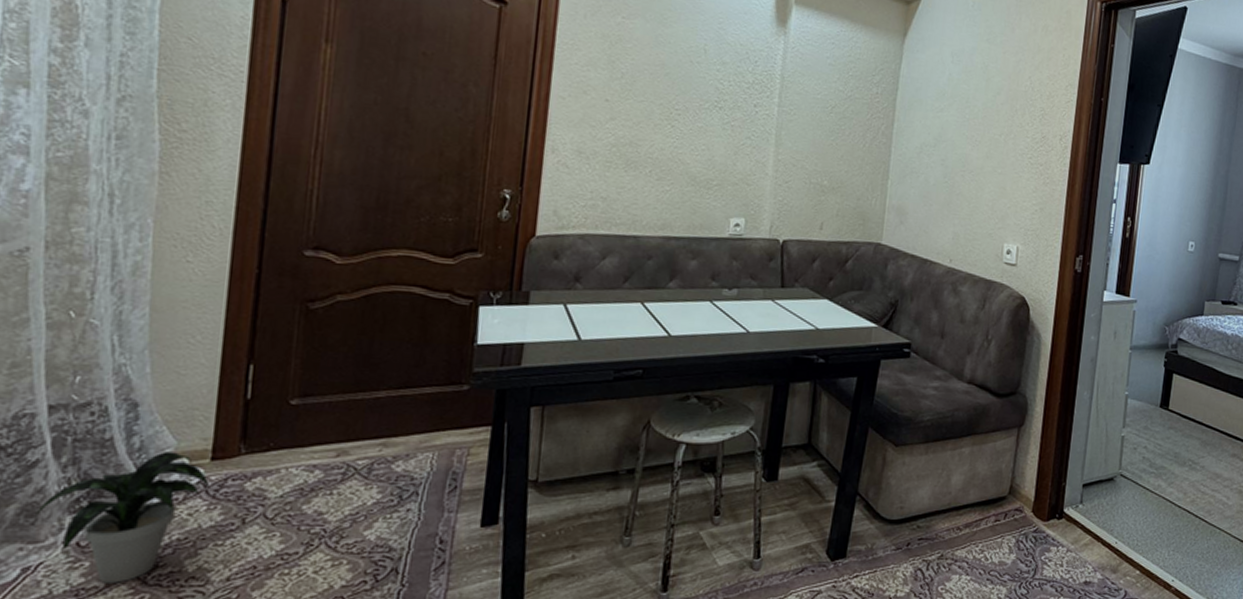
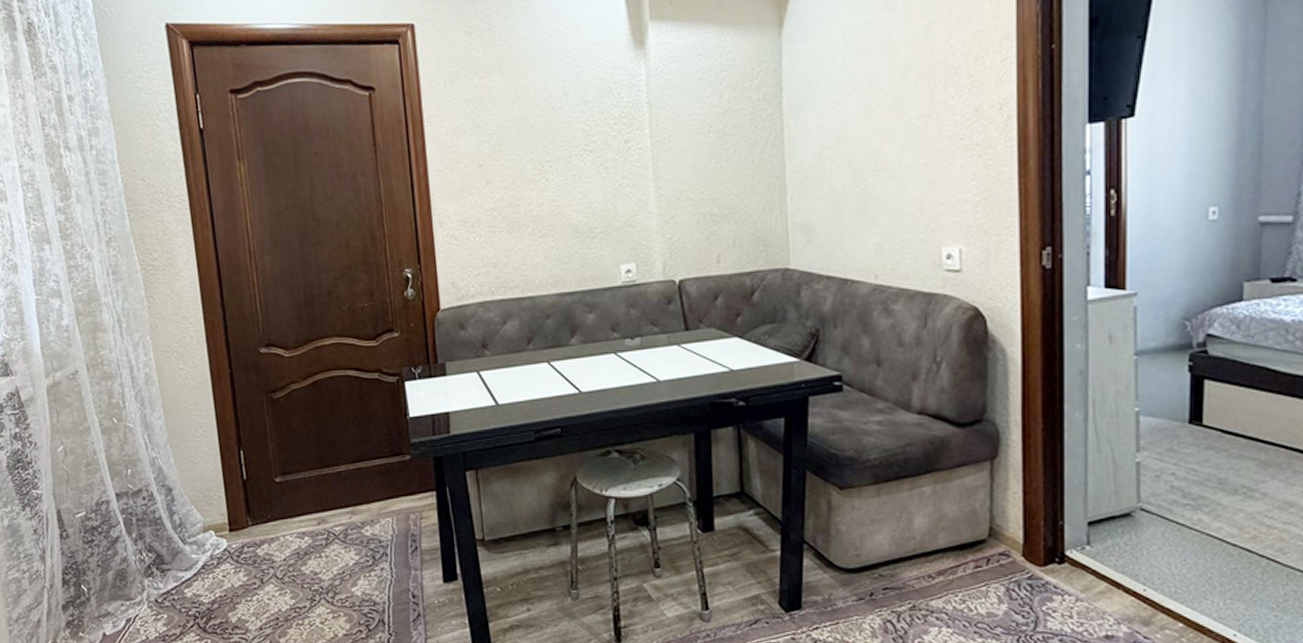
potted plant: present [35,451,209,583] -> none [125,526,232,631]

